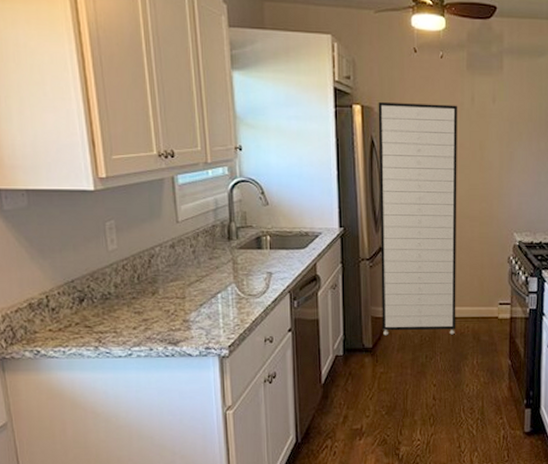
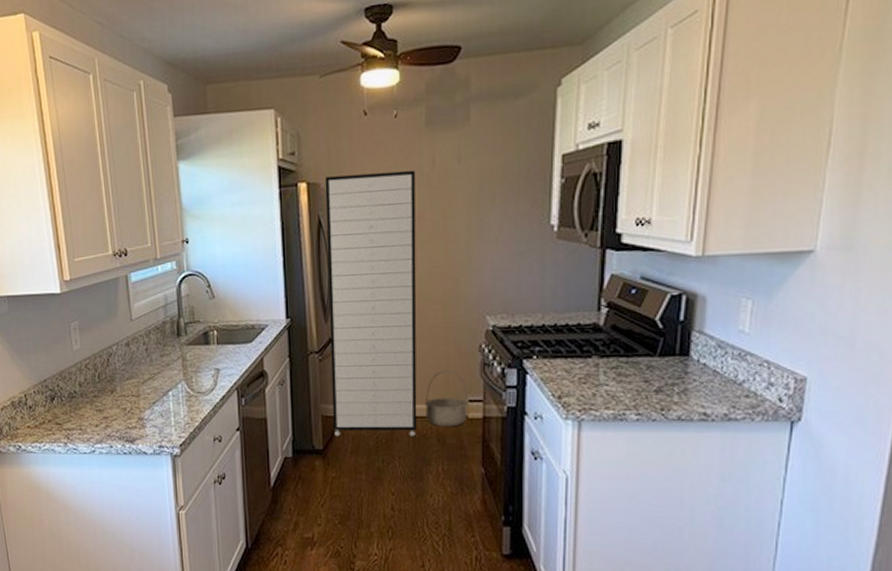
basket: none [462,278,499,326] -> present [424,370,469,427]

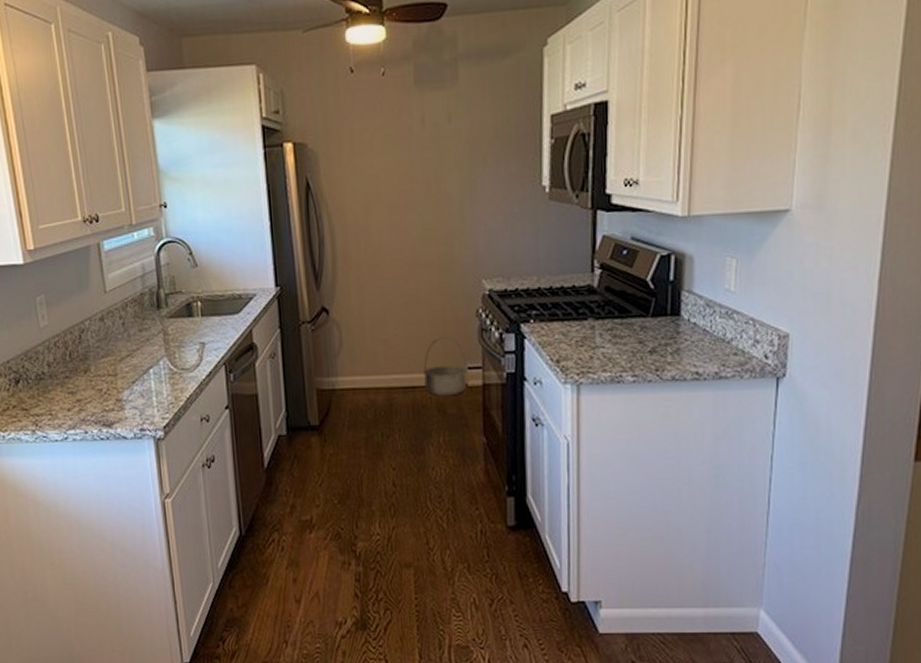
storage cabinet: present [325,170,417,437] -> none [312,130,417,411]

